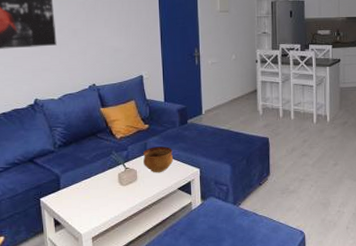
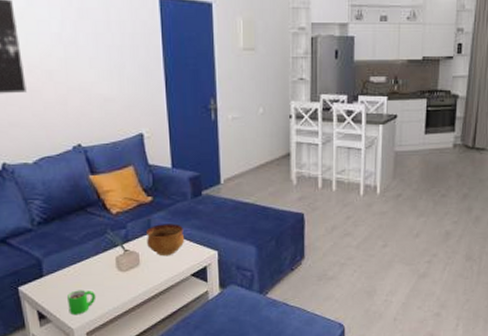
mug: none [79,201,102,223] -> present [67,290,96,316]

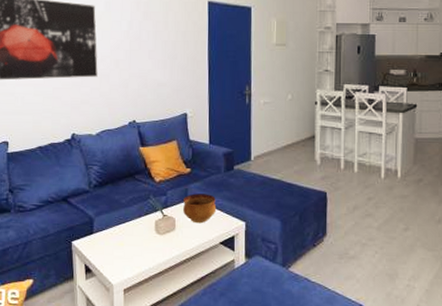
mug: present [67,290,96,316] -> none [111,248,136,272]

